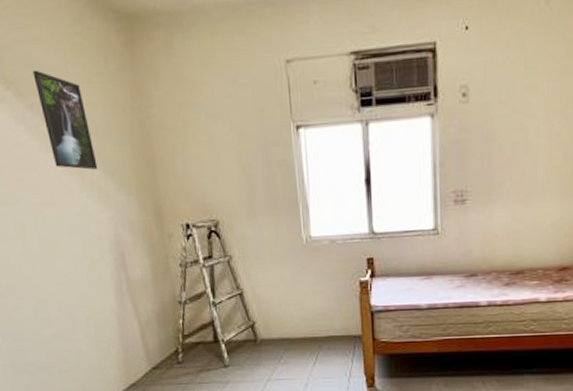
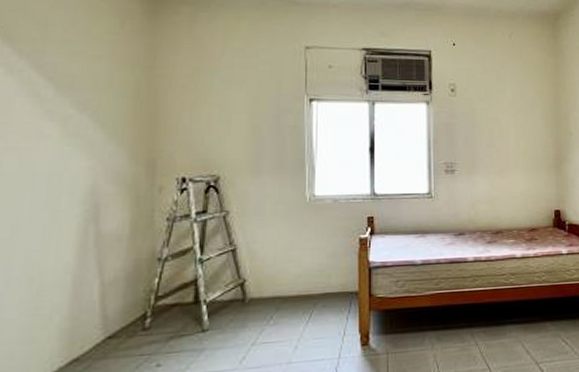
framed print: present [32,70,98,170] -> none [31,19,89,118]

